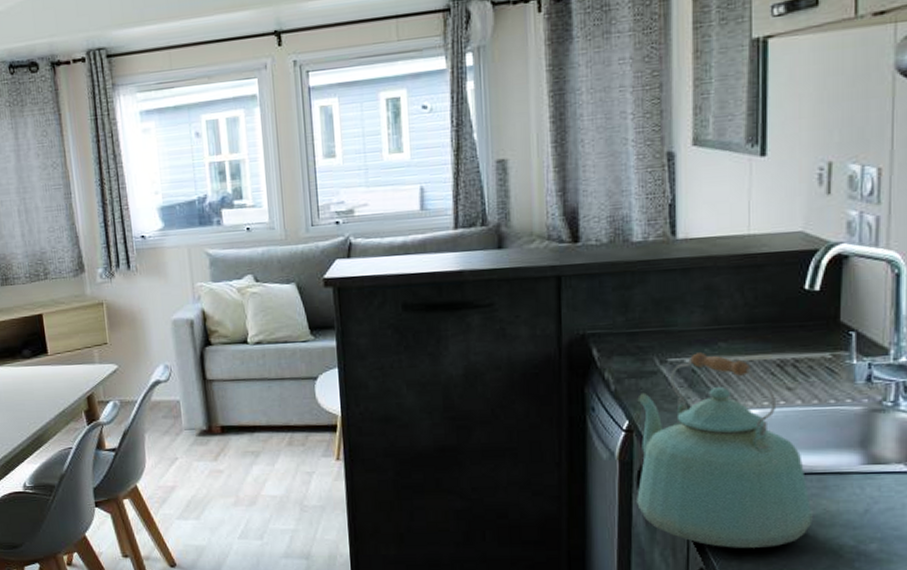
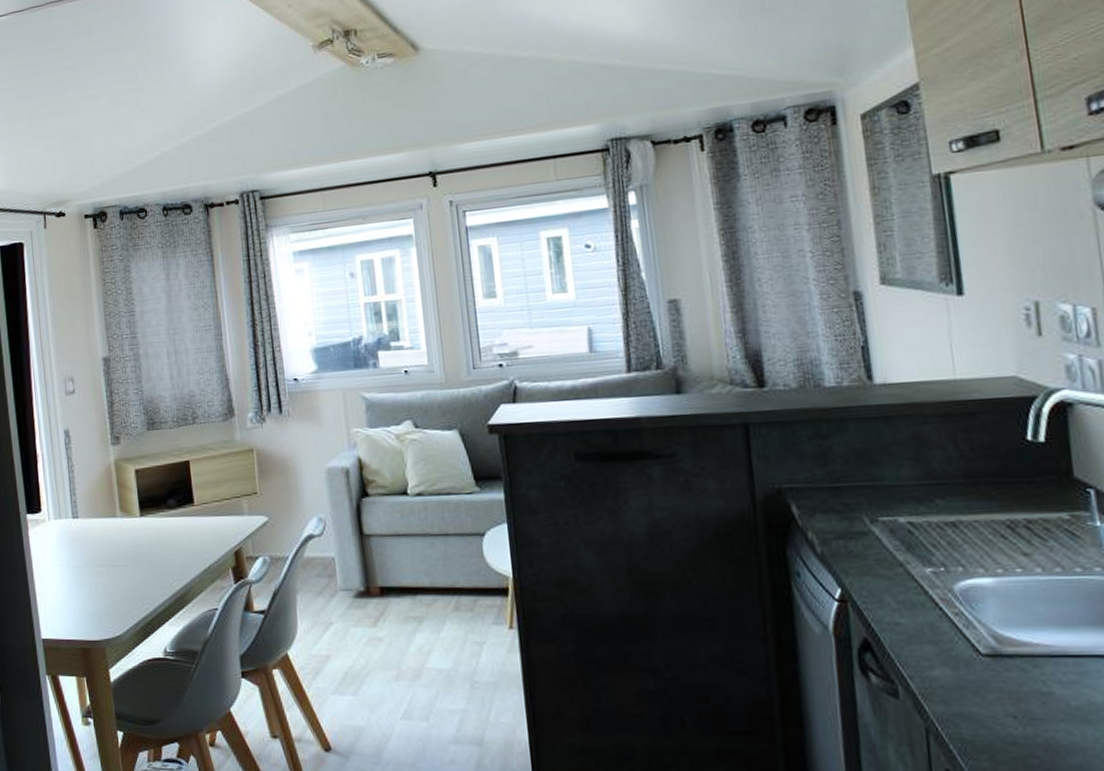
kettle: present [637,352,813,548] -> none [848,511,1076,746]

